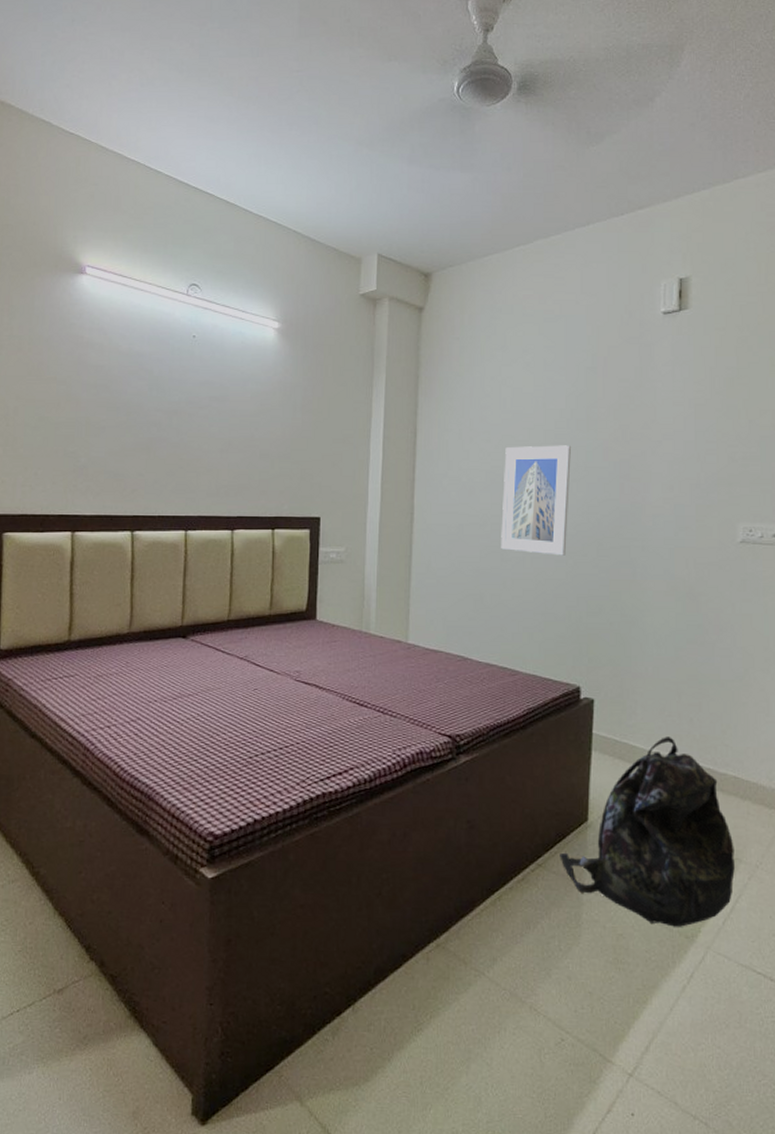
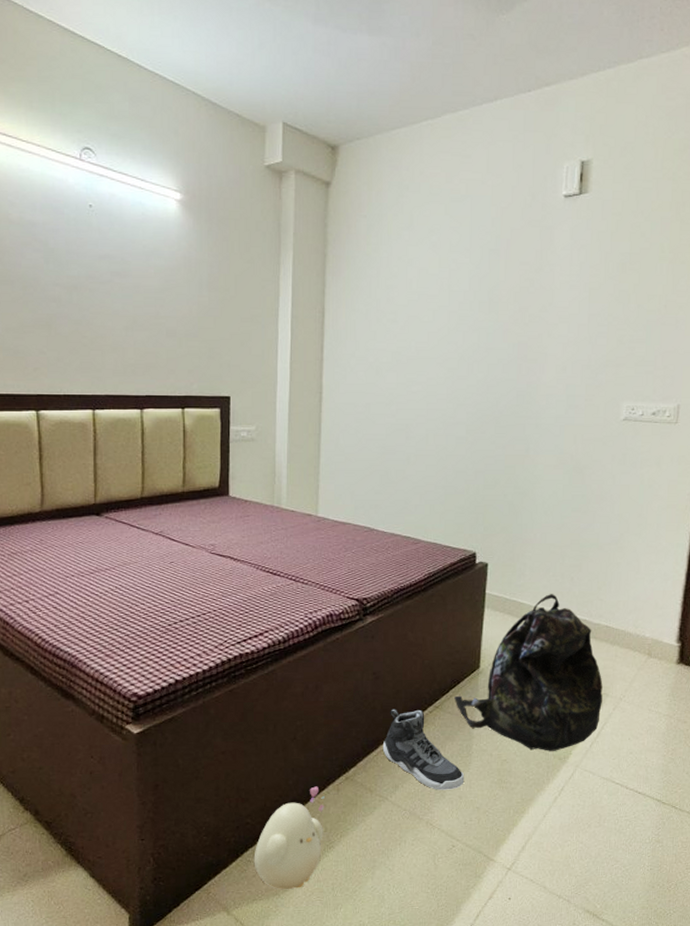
plush toy: none [331,953,413,1080] -> present [253,786,325,890]
sneaker: none [478,864,574,968] -> present [382,709,465,790]
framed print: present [501,445,571,556] -> none [406,326,473,433]

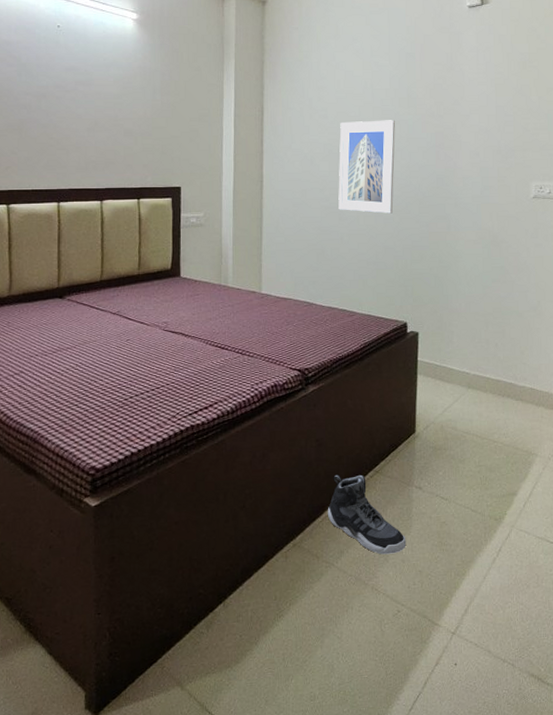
plush toy: present [253,786,325,890] -> none [206,554,274,662]
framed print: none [406,326,473,433] -> present [338,120,395,214]
backpack: present [454,594,603,751] -> none [393,359,532,512]

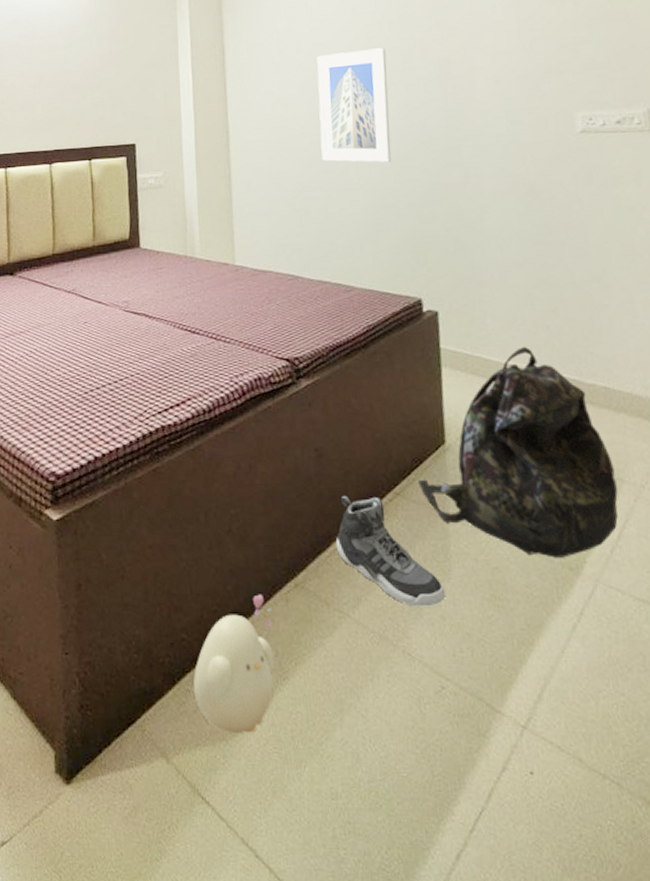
plush toy: none [206,554,274,662] -> present [193,594,274,735]
backpack: none [393,359,532,512] -> present [418,347,618,558]

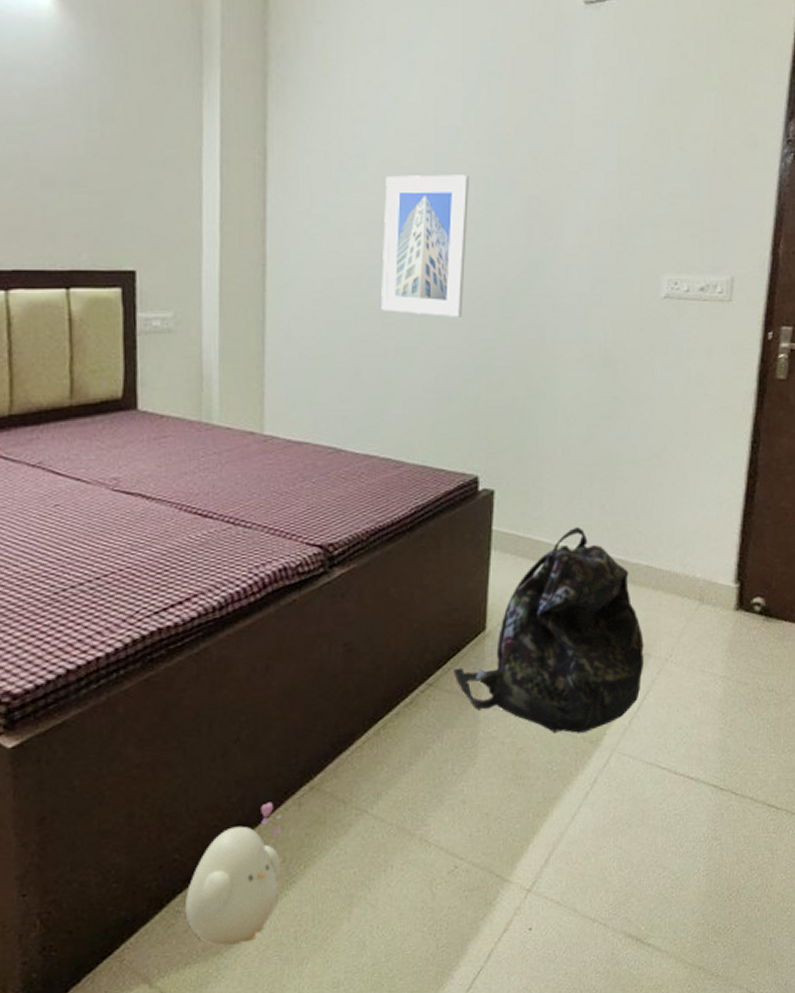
sneaker: present [335,495,446,607] -> none [359,689,469,795]

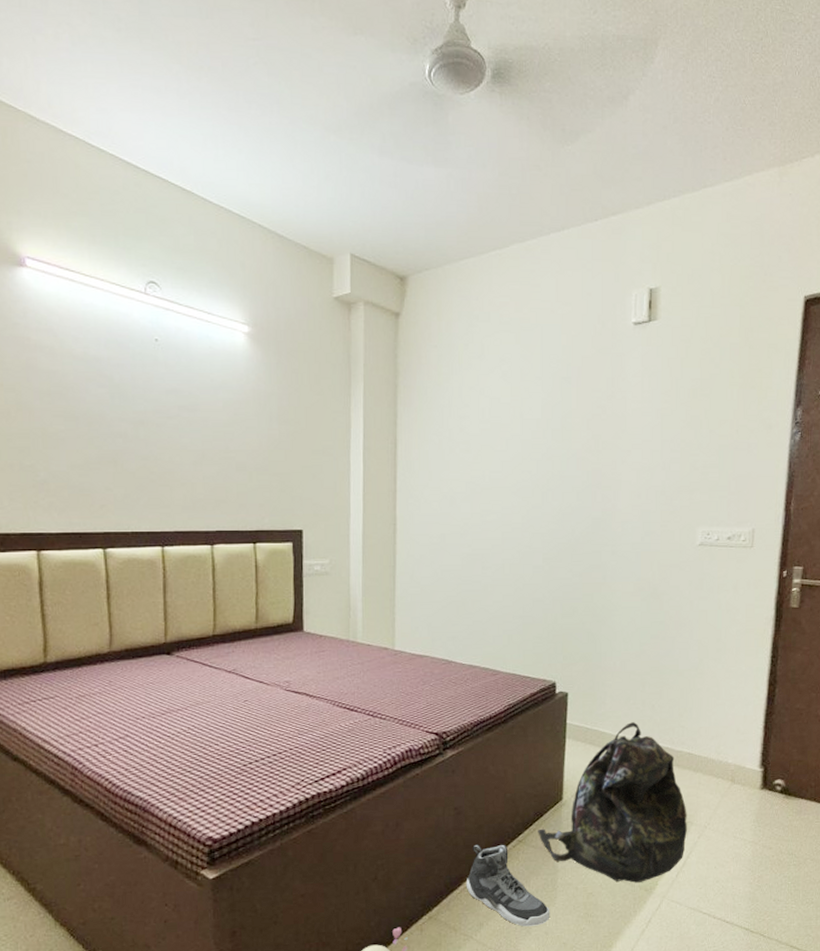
sneaker: none [359,689,469,795] -> present [466,844,550,927]
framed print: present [381,174,469,318] -> none [481,455,547,562]

